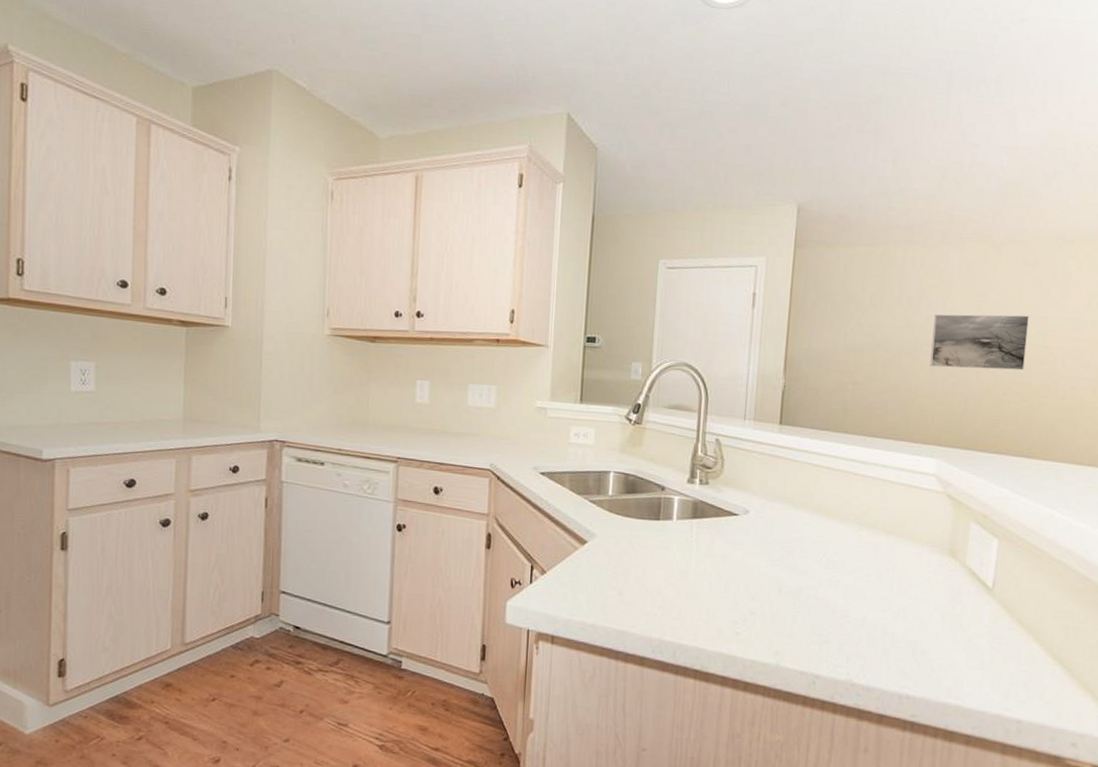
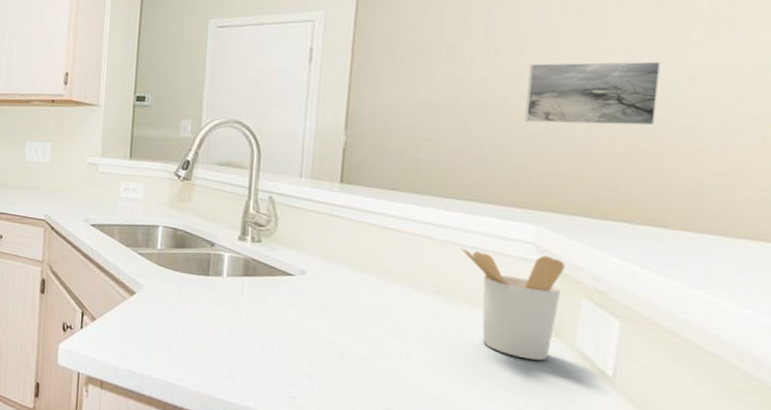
utensil holder: none [879,482,959,579] -> present [460,248,565,361]

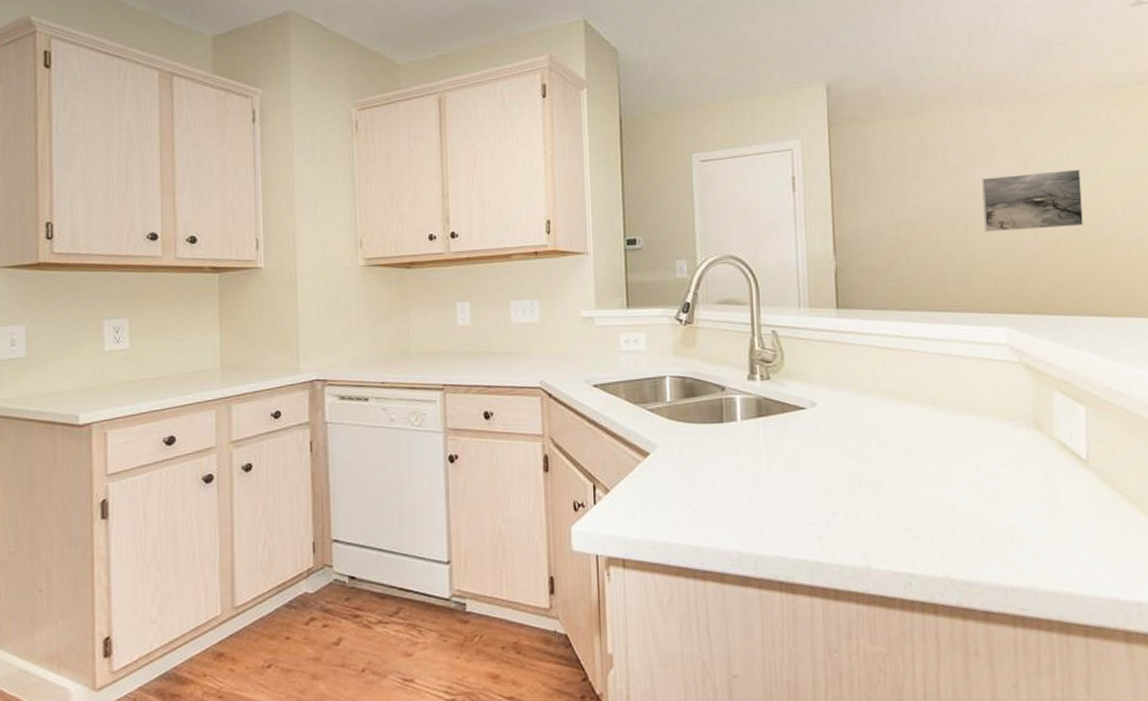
utensil holder: present [460,248,565,361] -> none [949,355,1036,456]

